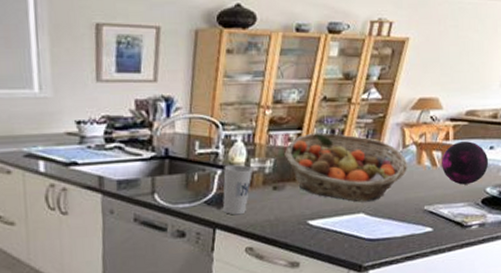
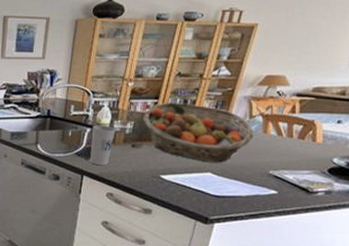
decorative orb: present [442,141,489,185] -> none [288,115,336,154]

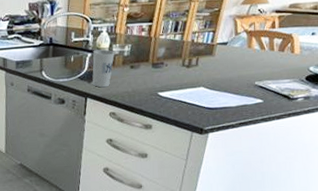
fruit basket: present [143,102,253,163] -> none [139,24,239,78]

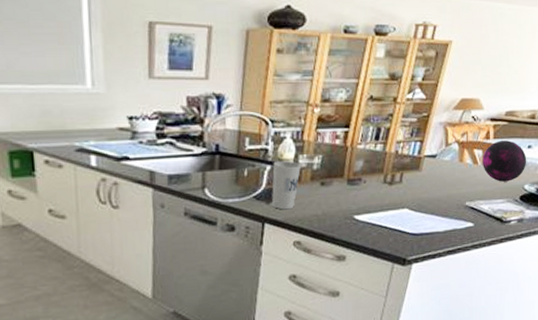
decorative orb: none [269,29,312,65] -> present [482,140,527,182]

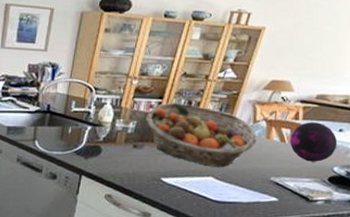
cup: present [272,161,301,210] -> none [90,123,117,166]
fruit basket: none [332,130,450,198] -> present [146,102,256,168]

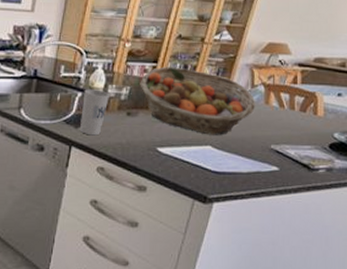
cup: none [90,123,117,166] -> present [80,89,109,136]
decorative orb: present [290,122,338,162] -> none [289,86,337,128]

